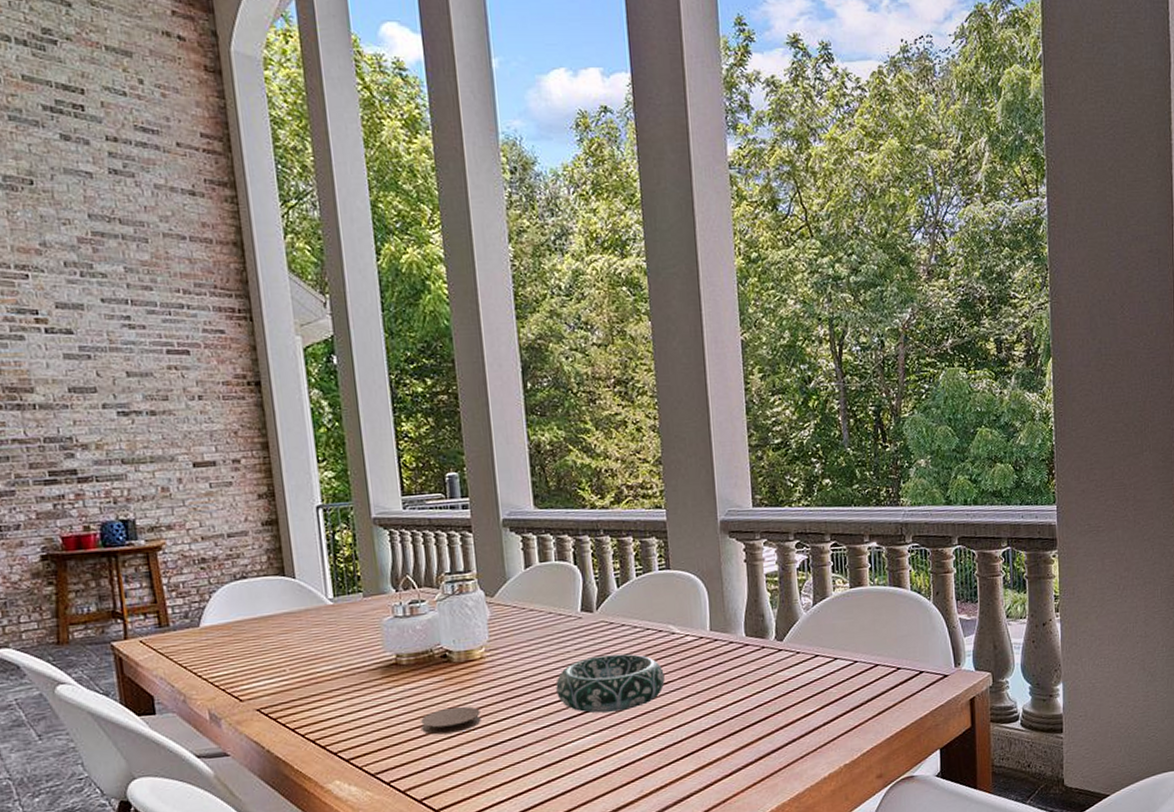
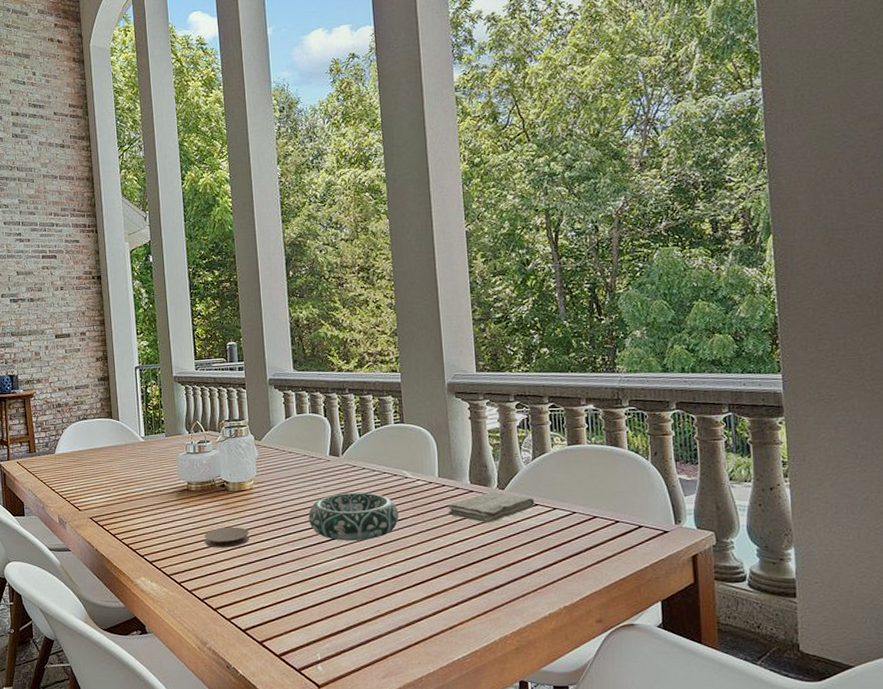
washcloth: none [720,643,816,680] -> present [448,491,535,523]

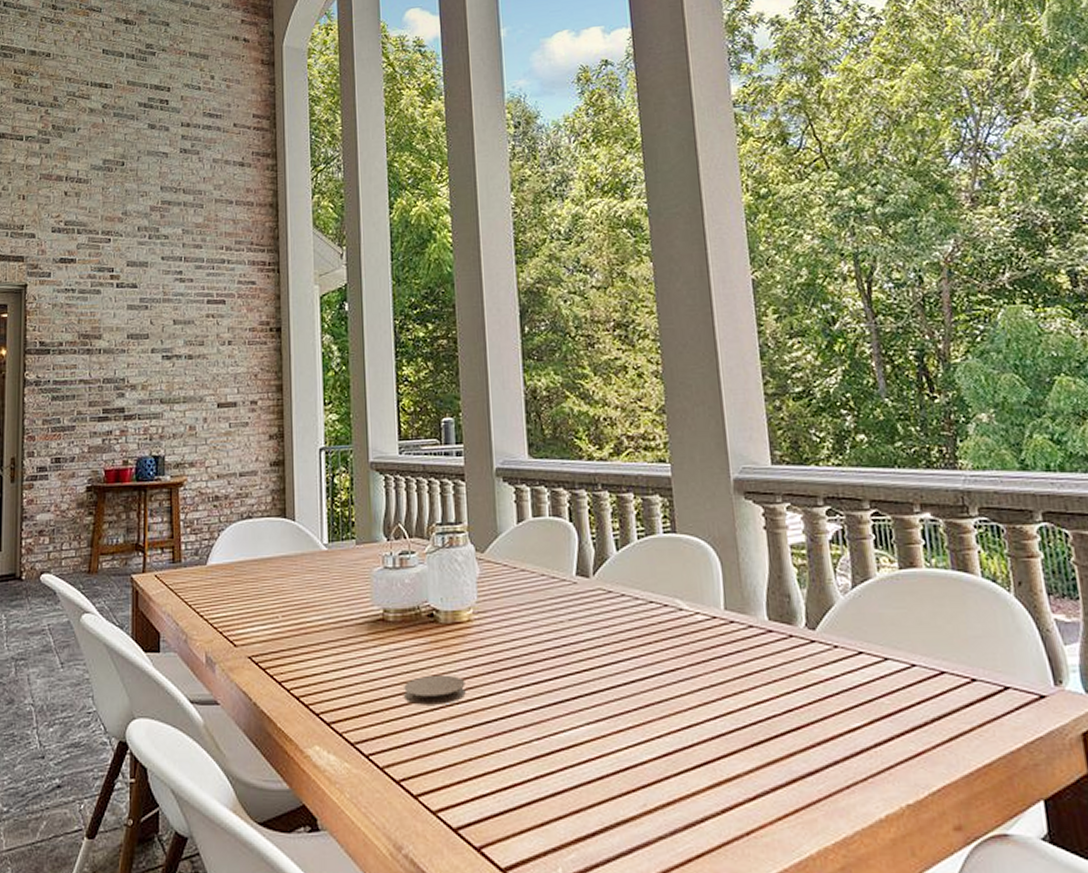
decorative bowl: present [308,492,399,541] -> none [547,629,672,699]
washcloth: present [448,491,535,523] -> none [738,632,859,678]

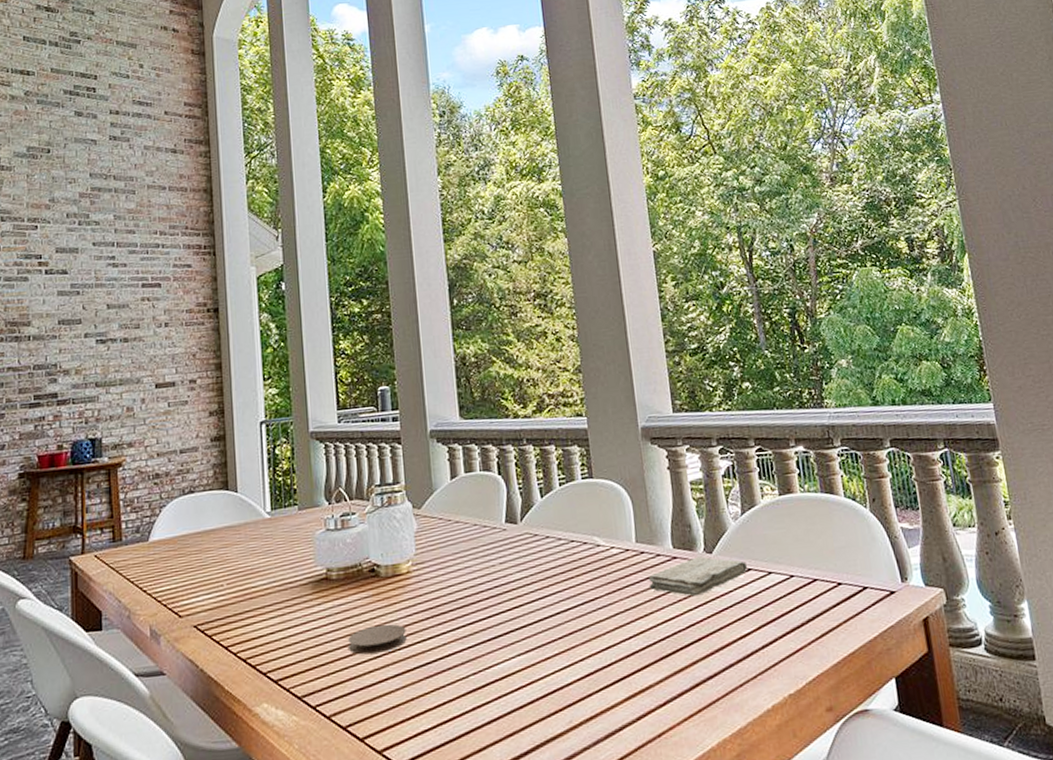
washcloth: none [738,632,859,678] -> present [648,556,748,597]

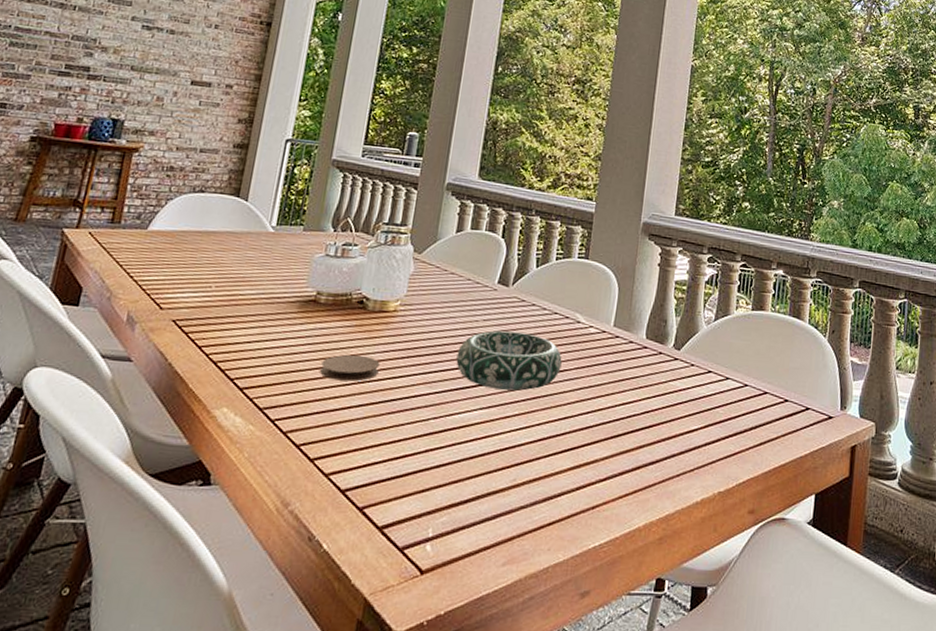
decorative bowl: none [481,567,592,633] -> present [456,330,562,391]
washcloth: present [648,556,748,597] -> none [616,350,709,387]

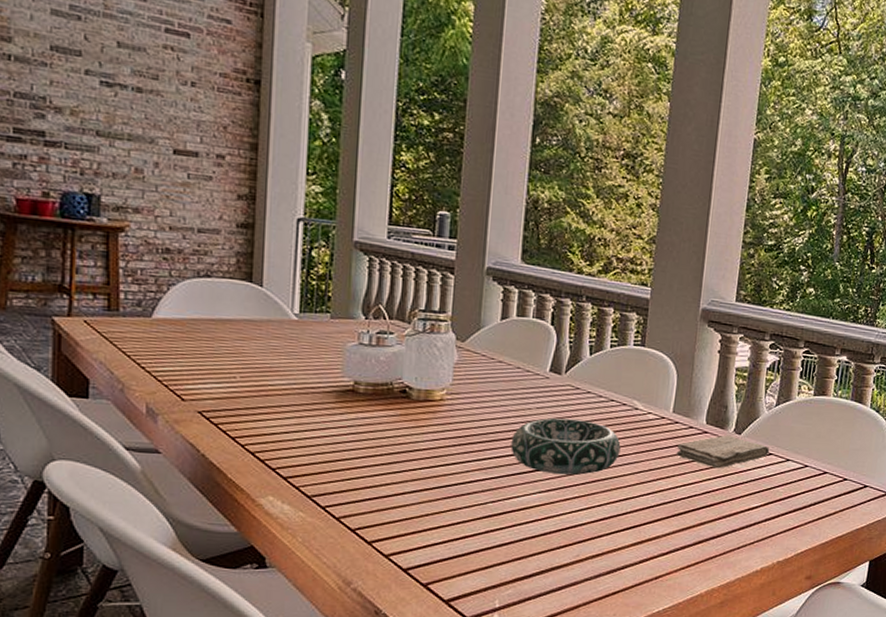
coaster: present [320,354,380,382] -> none [368,443,431,469]
washcloth: none [616,350,709,387] -> present [676,435,770,469]

